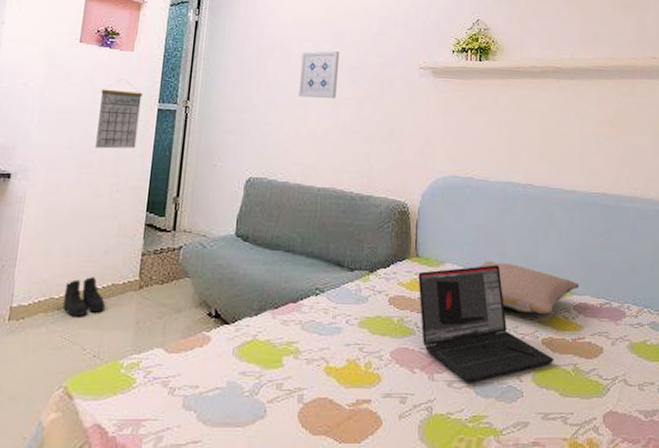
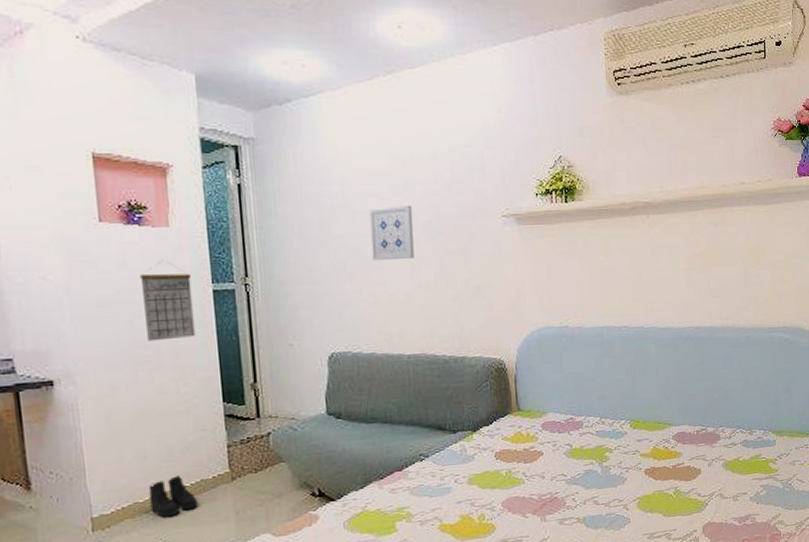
laptop: present [418,265,555,383] -> none [522,408,657,519]
pillow: present [477,262,580,314] -> none [579,405,677,449]

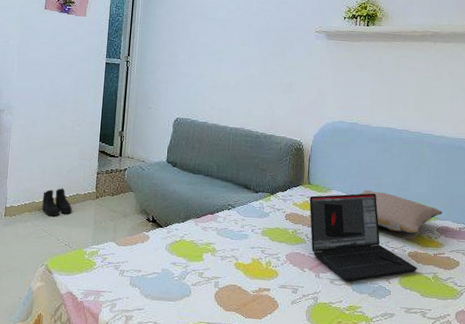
calendar: present [140,260,196,342] -> none [60,38,94,93]
wall art: present [369,204,414,261] -> none [215,16,249,56]
laptop: none [522,408,657,519] -> present [309,193,418,282]
pillow: none [579,405,677,449] -> present [357,190,443,233]

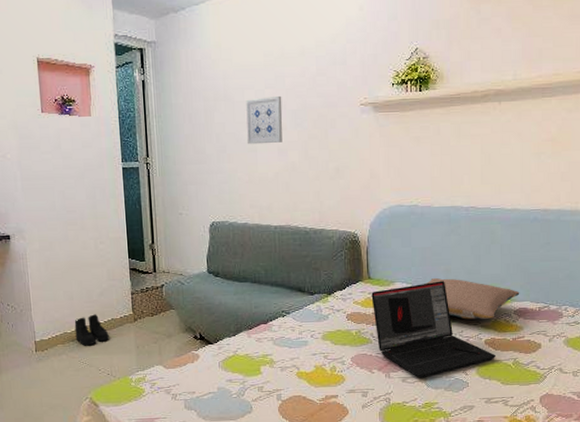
wall art: none [215,16,249,56] -> present [246,95,283,145]

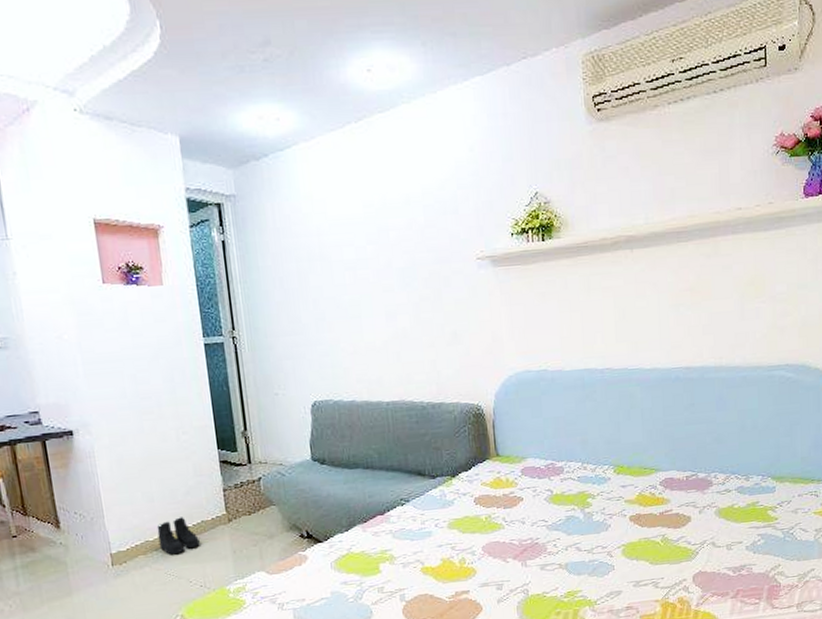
wall art: present [246,95,283,145] -> none [345,252,390,310]
laptop: present [371,281,497,379] -> none [501,453,643,565]
pillow: present [424,278,520,320] -> none [559,450,665,495]

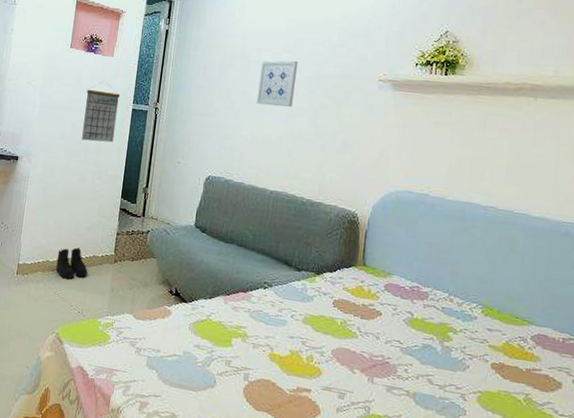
calendar: none [140,317,191,394] -> present [82,81,121,143]
wall art: none [345,252,390,310] -> present [256,60,298,107]

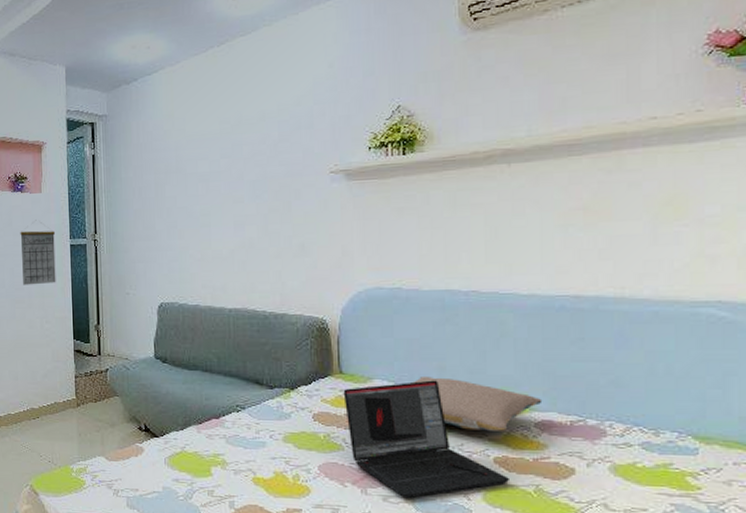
boots: present [56,247,88,279] -> none [18,396,51,430]
wall art: present [256,60,298,107] -> none [199,165,240,220]
laptop: none [363,280,504,393] -> present [343,380,511,499]
pillow: none [426,279,541,340] -> present [411,377,543,431]

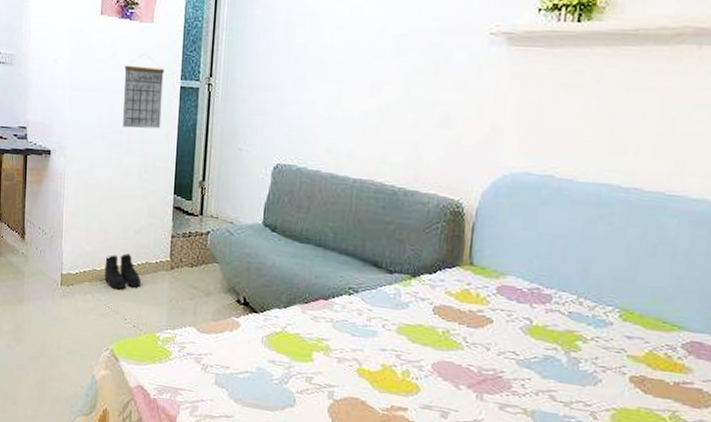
boots: none [18,396,51,430] -> present [104,253,141,290]
laptop: present [343,380,511,499] -> none [470,282,645,411]
pillow: present [411,377,543,431] -> none [549,279,695,349]

